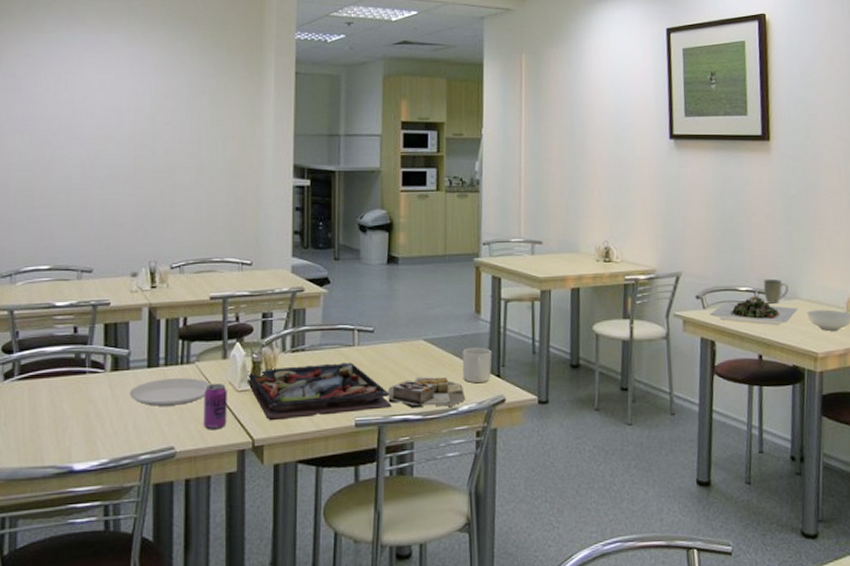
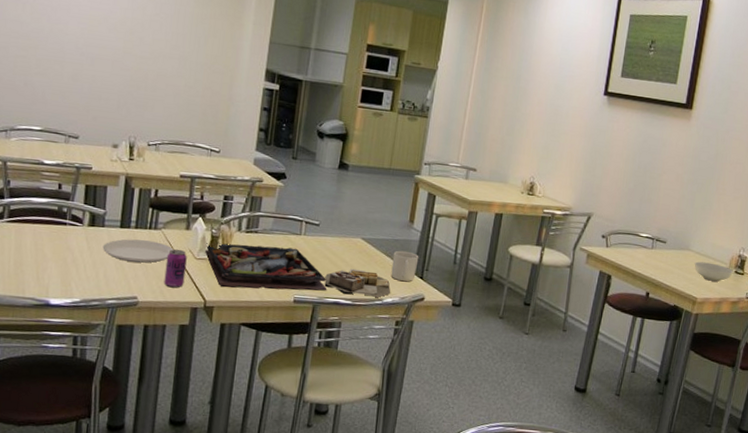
salad: present [709,295,799,326] -> none [611,241,688,271]
mug: present [763,278,789,304] -> none [660,229,683,252]

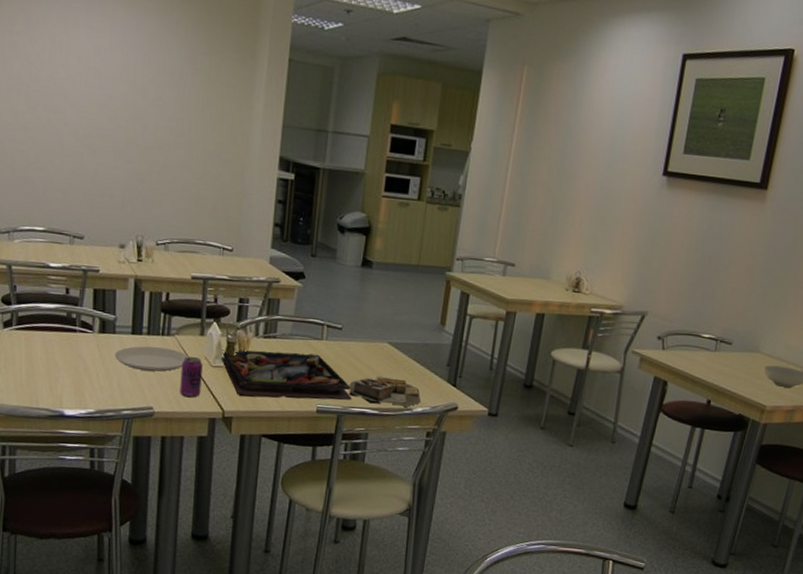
mug: present [391,250,419,282] -> none [421,355,452,390]

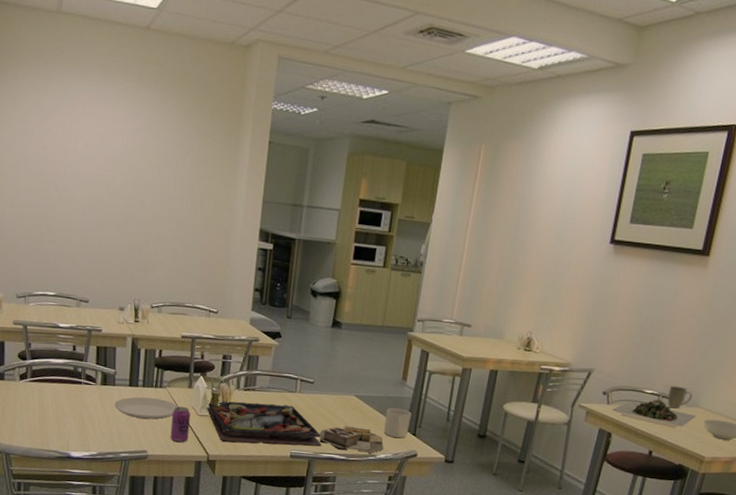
mug: none [421,355,452,390] -> present [384,407,412,439]
salad: none [667,343,757,376] -> present [612,398,697,429]
mug: none [725,329,752,354] -> present [667,385,693,409]

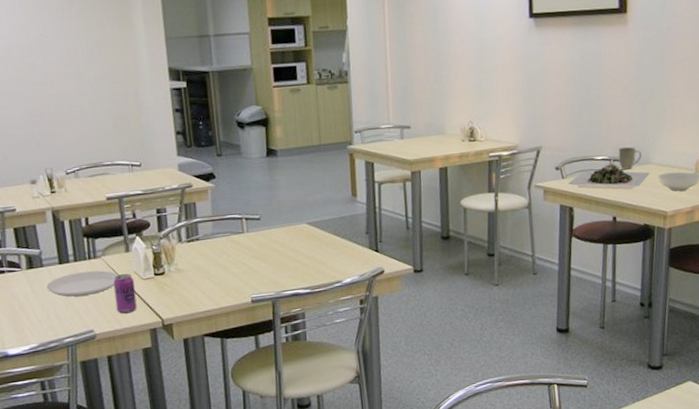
food tray: present [207,400,322,447] -> none [150,247,283,303]
sandwich: present [319,425,384,453] -> none [278,255,349,284]
mug: present [384,407,412,439] -> none [342,226,370,259]

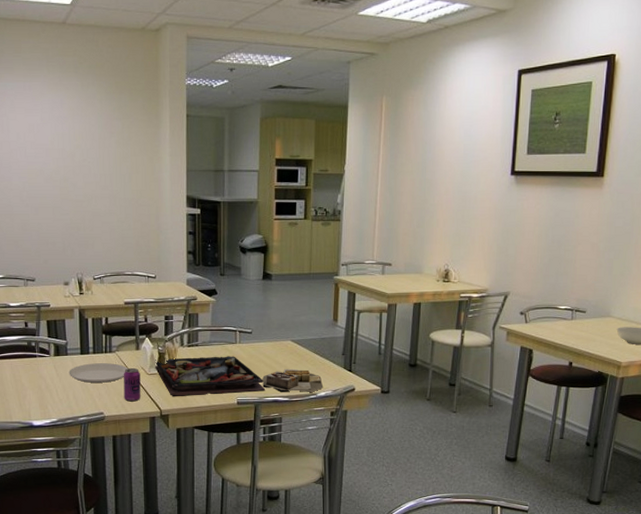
food tray: none [150,247,283,303] -> present [155,356,266,397]
sandwich: none [278,255,349,284] -> present [262,368,324,392]
salad: present [568,163,651,190] -> none [530,313,610,339]
mug: present [618,146,642,170] -> none [580,299,603,320]

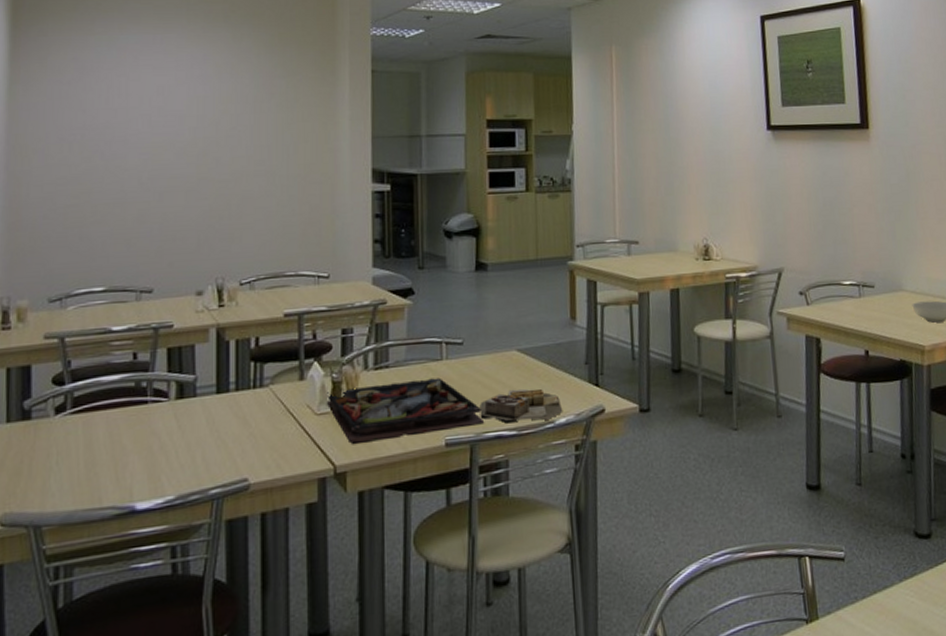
plate: present [69,363,128,383] -> none [197,402,287,435]
beverage can: present [123,367,141,402] -> none [279,406,305,458]

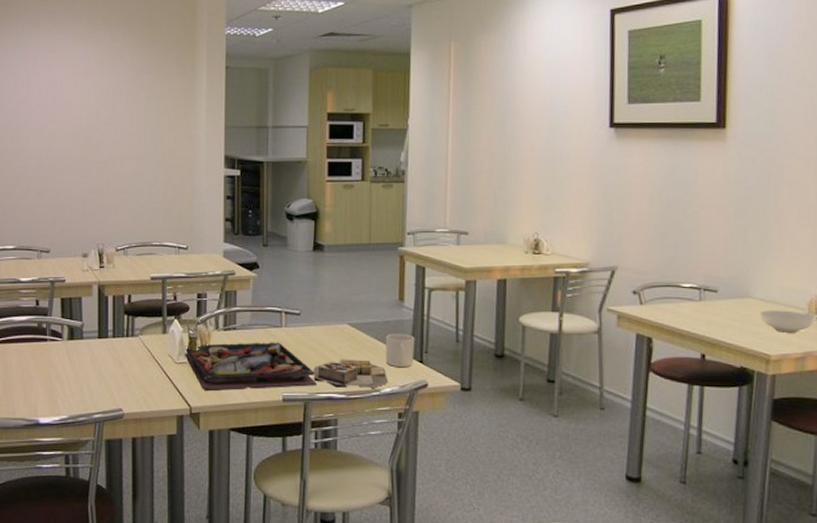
mug: none [558,355,590,395] -> present [385,333,415,368]

